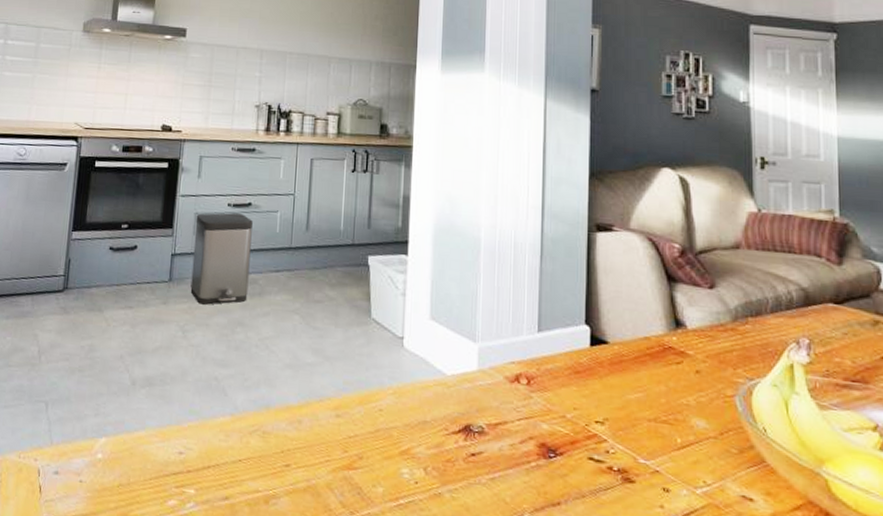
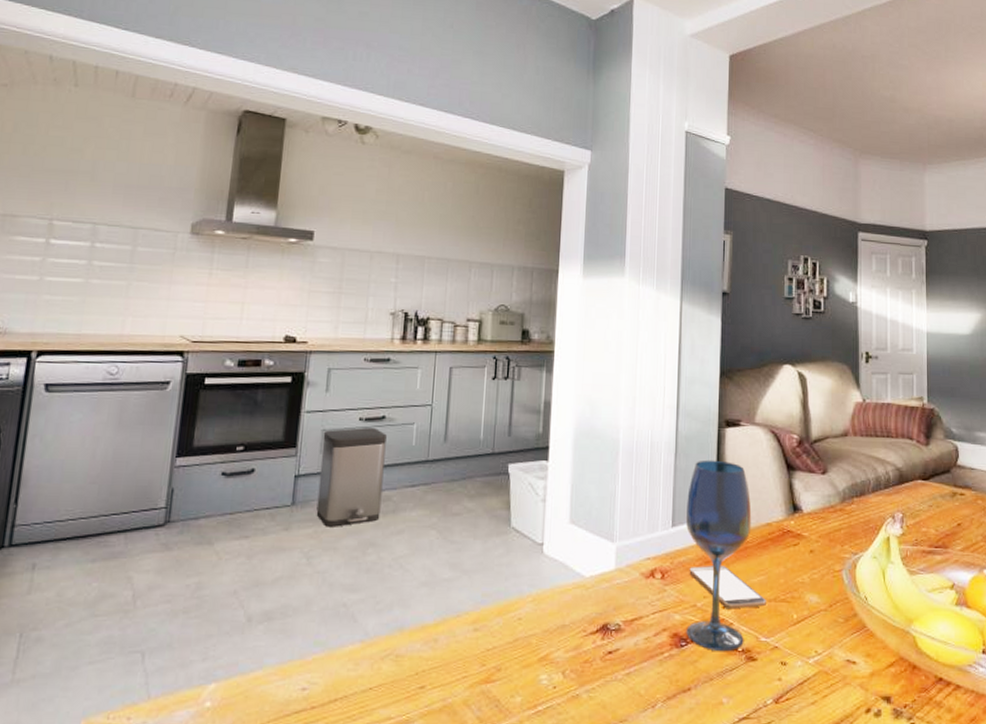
wineglass: none [552,264,627,470] -> present [685,460,752,652]
smartphone: none [557,375,645,426] -> present [689,566,766,610]

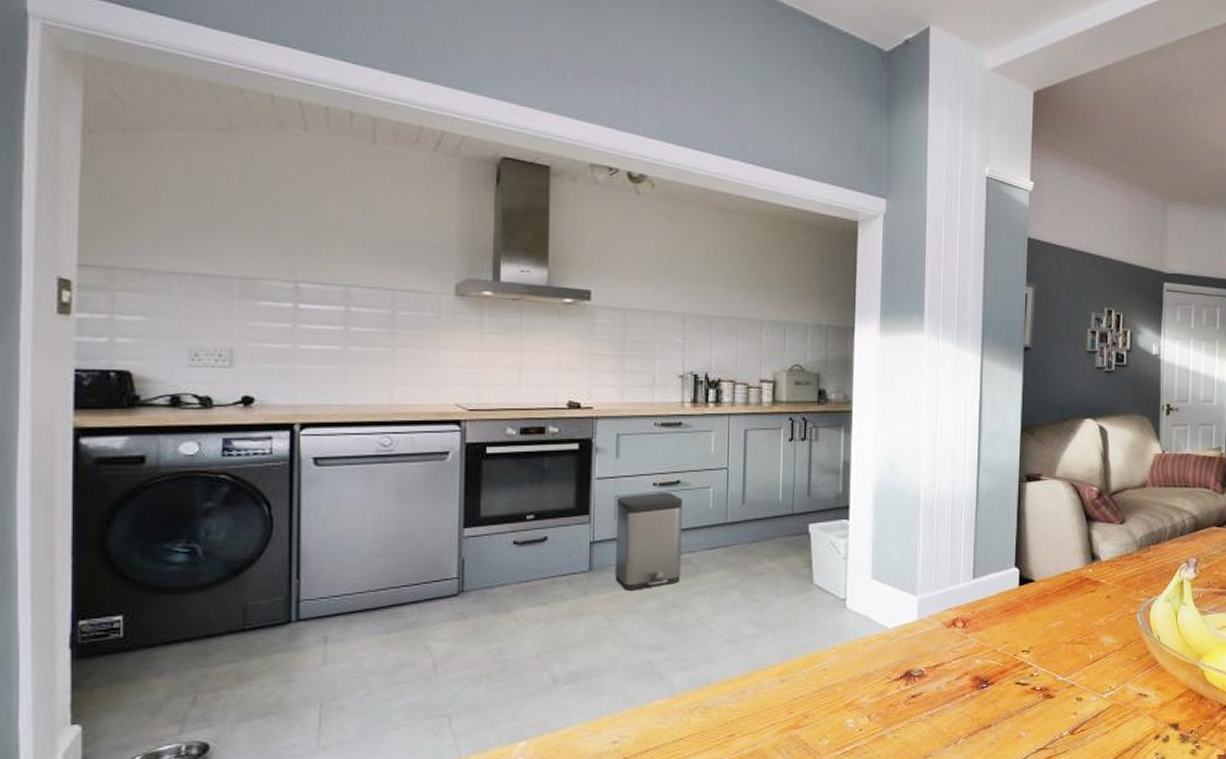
wineglass: present [685,460,752,652] -> none [986,514,1051,692]
smartphone: present [689,566,766,610] -> none [990,613,1064,653]

